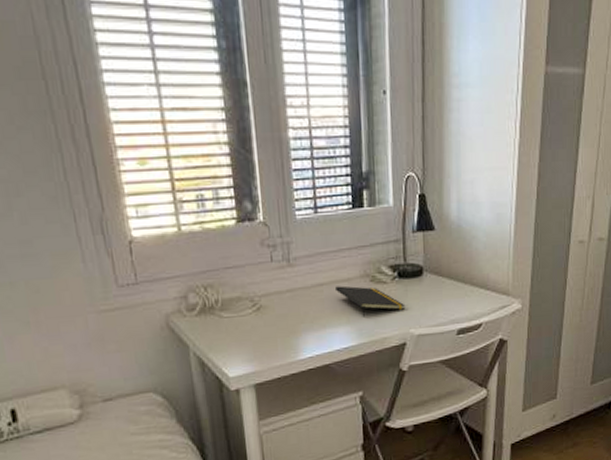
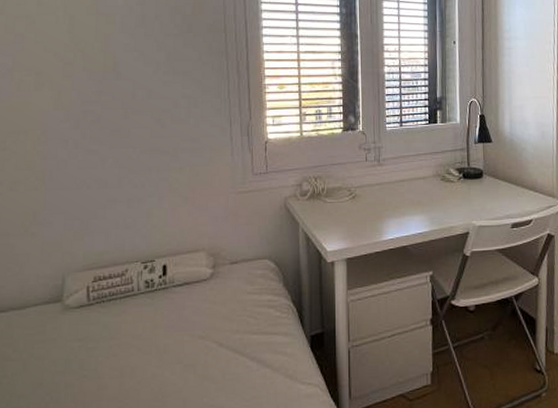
notepad: present [334,285,406,317] -> none [413,182,469,209]

